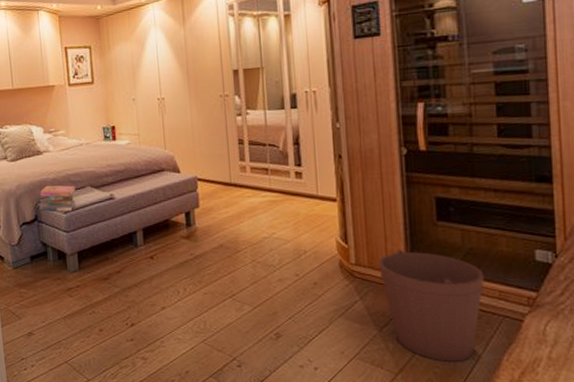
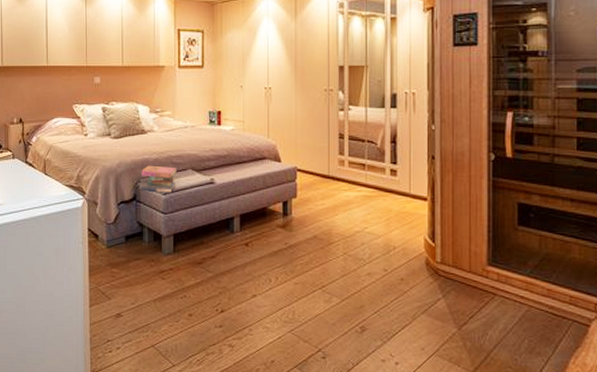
bucket: present [378,249,484,362] -> none [462,250,557,363]

